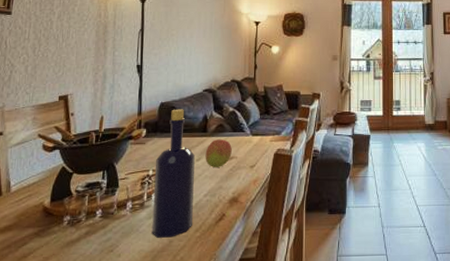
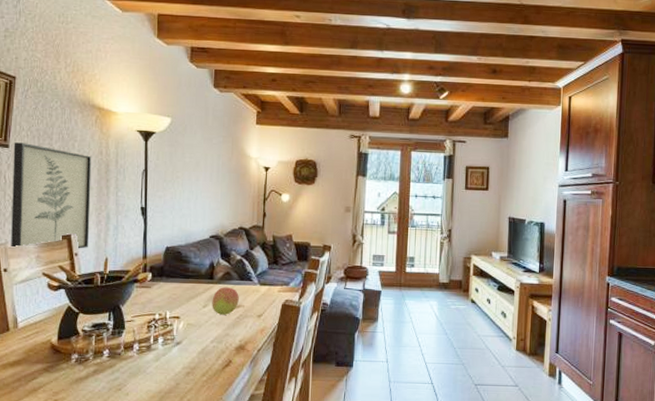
wall art: none [8,9,91,110] -> present [11,142,92,249]
bottle: present [152,109,195,238] -> none [159,254,201,380]

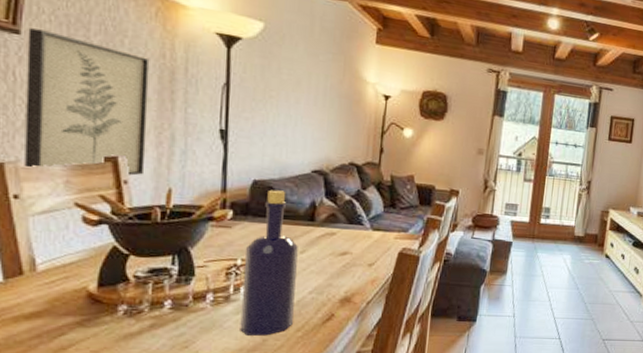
bottle: none [159,254,201,380] -> present [240,190,298,336]
fruit: present [212,287,239,315] -> none [311,230,346,263]

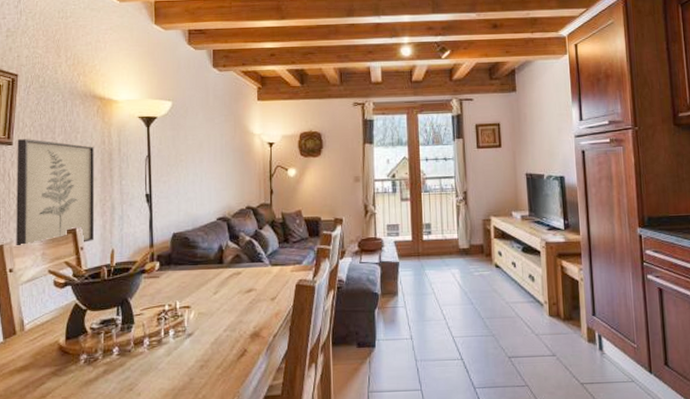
bottle: present [240,190,298,336] -> none [170,239,213,376]

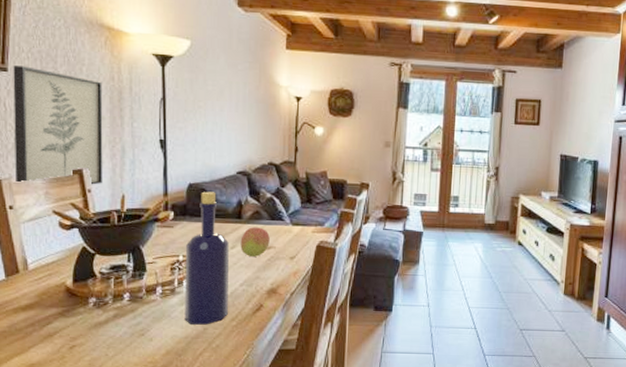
bottle: none [170,239,213,376] -> present [185,191,229,325]
fruit: none [223,271,251,301] -> present [240,227,270,257]

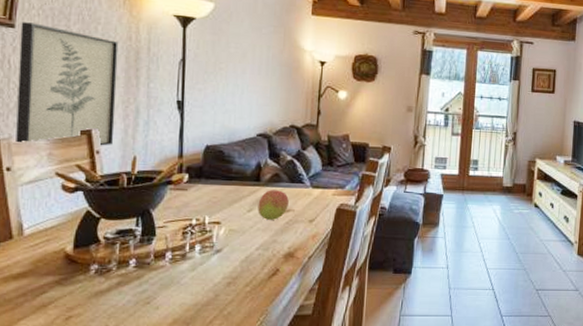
bottle: present [185,191,229,325] -> none [195,153,246,291]

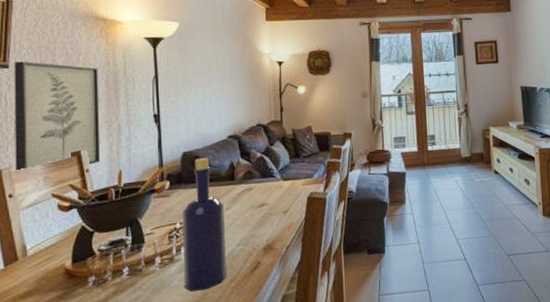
bottle: none [195,153,246,291] -> present [182,157,226,292]
fruit: present [257,190,289,220] -> none [235,186,263,216]

